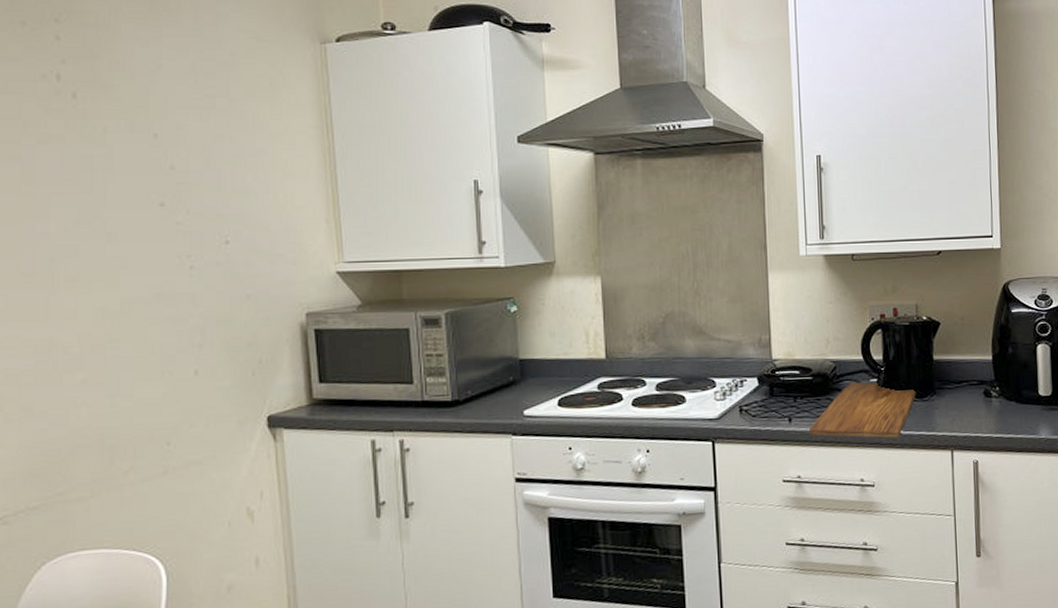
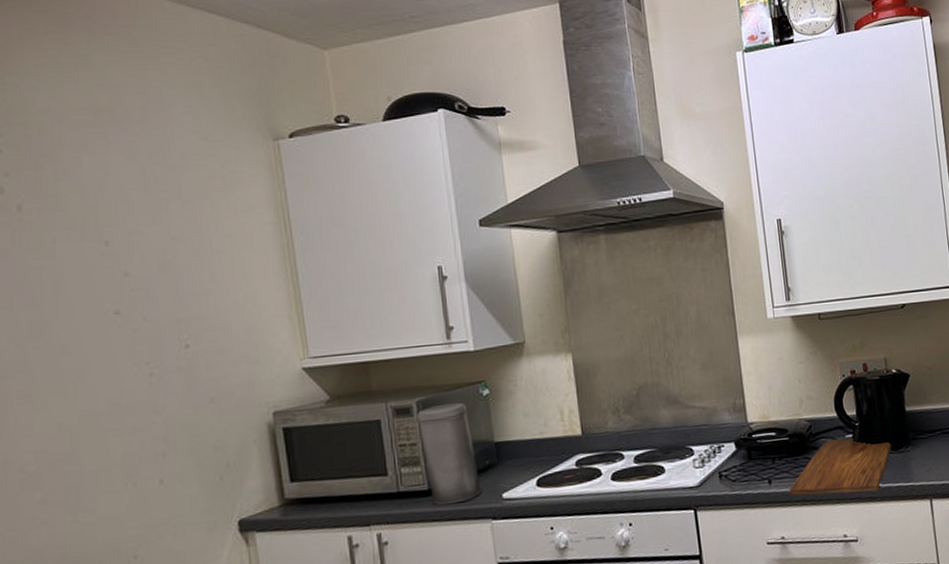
canister: none [444,317,505,418] -> present [416,402,483,506]

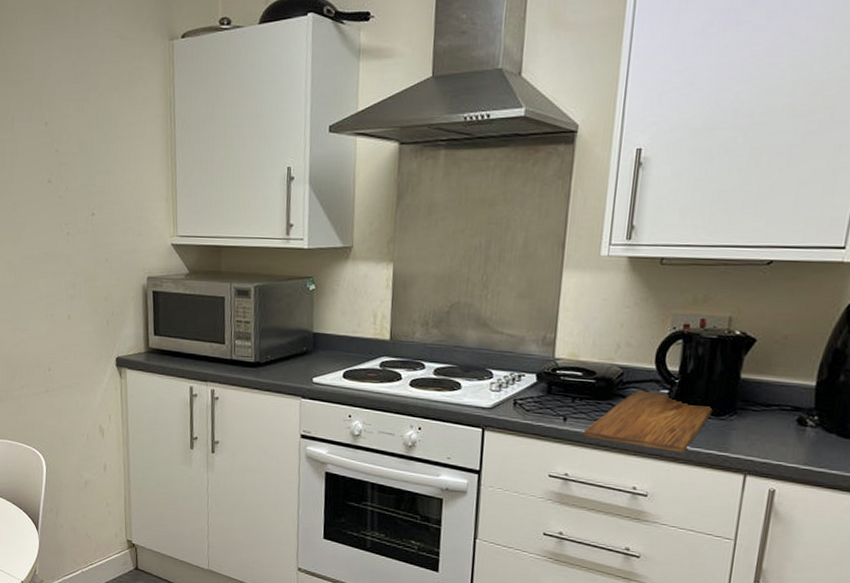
canister: present [416,402,483,506] -> none [253,291,298,379]

